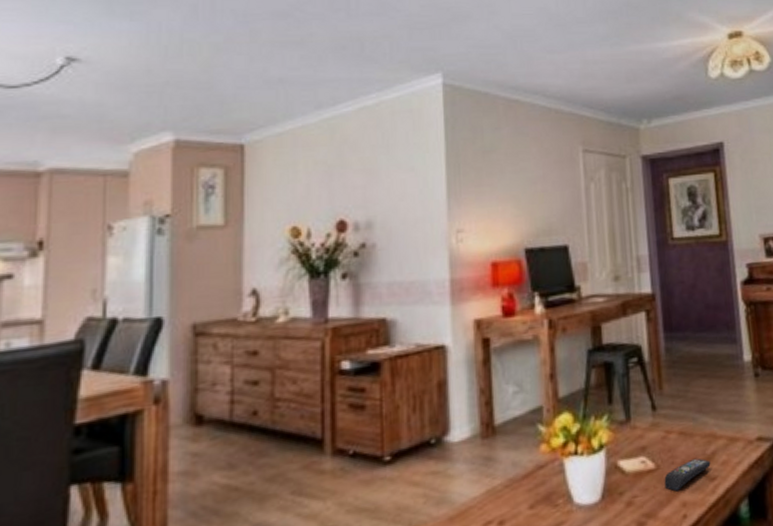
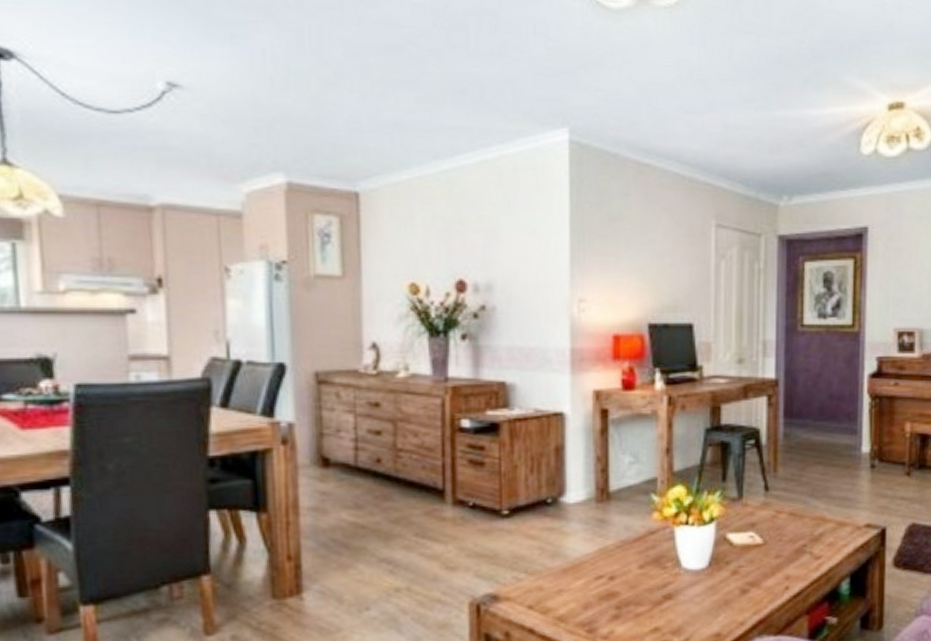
remote control: present [664,458,711,492] -> none [770,537,817,566]

